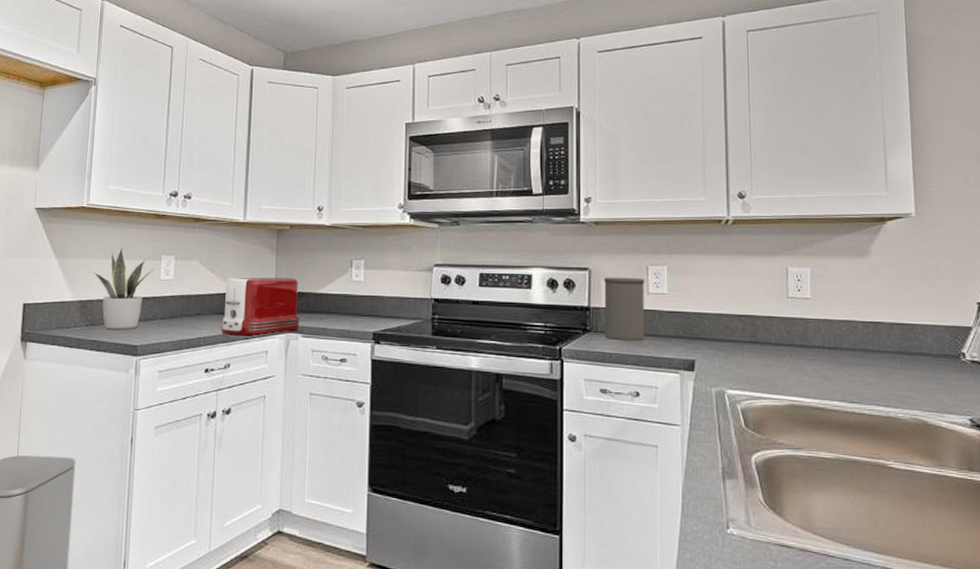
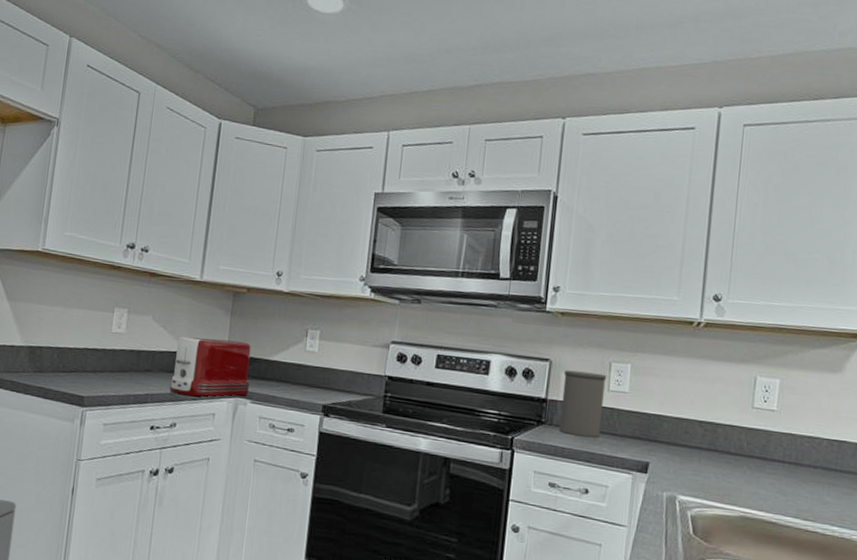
potted plant: present [93,246,154,330] -> none [44,295,106,380]

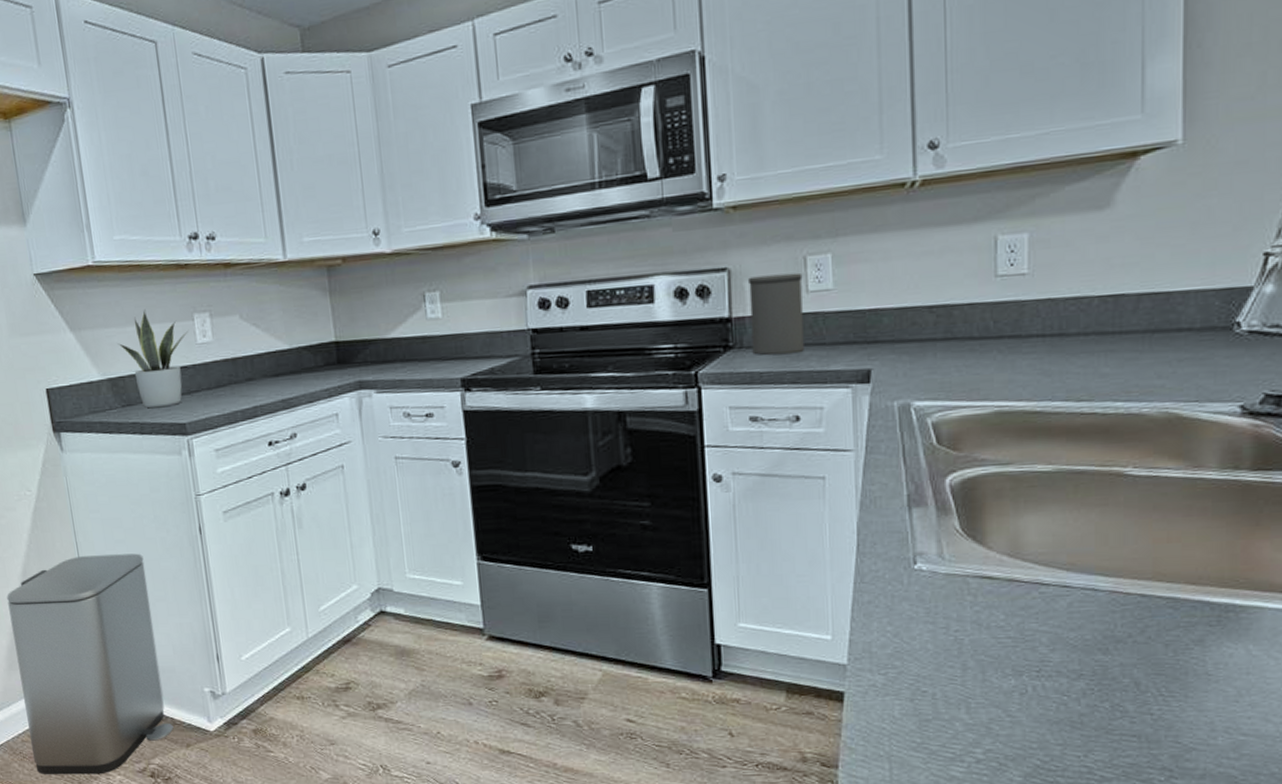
potted plant: none [44,295,106,380] -> present [117,308,188,409]
toaster: present [170,336,251,398] -> none [275,323,371,400]

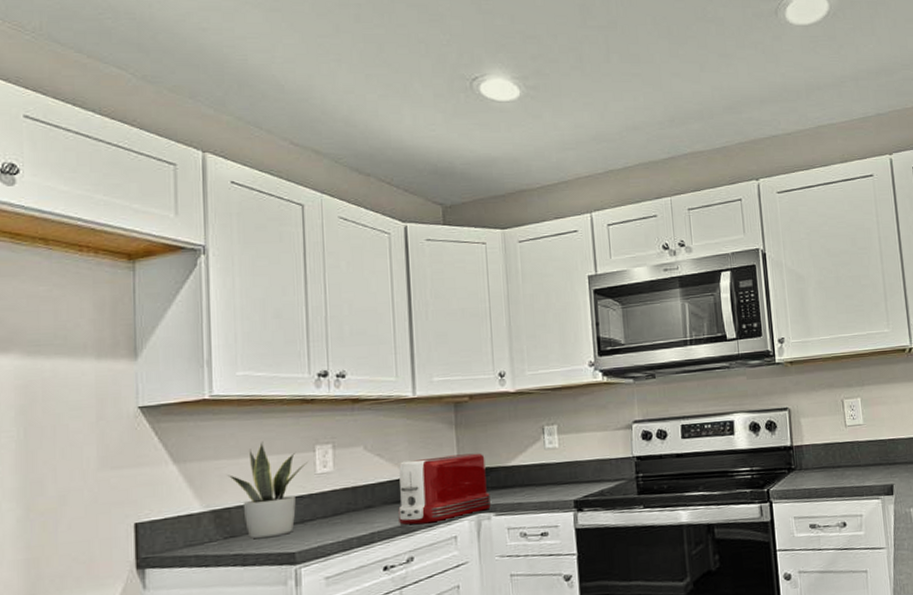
toaster: none [275,323,371,400] -> present [397,453,491,525]
canister: present [748,272,804,356] -> none [804,412,846,476]

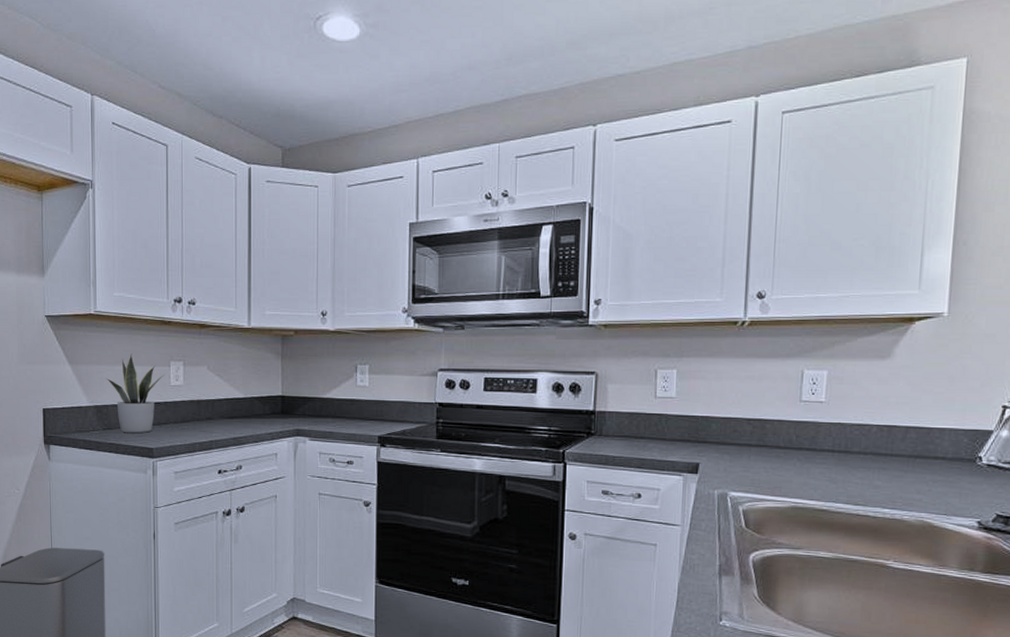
toaster: present [397,453,491,525] -> none [231,382,306,439]

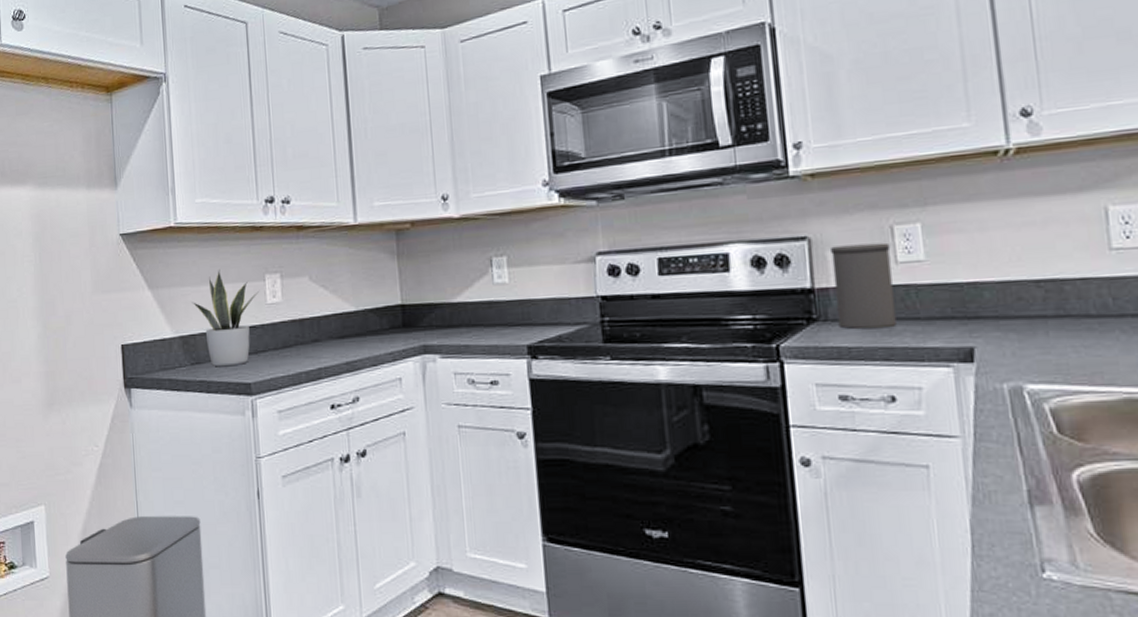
canister: none [609,381,653,445] -> present [831,242,897,330]

